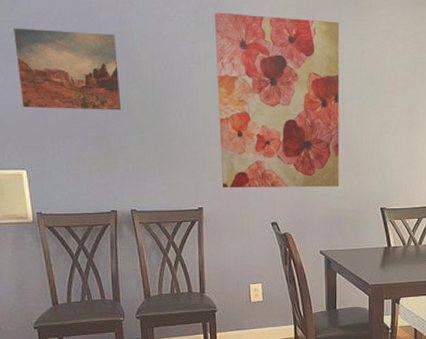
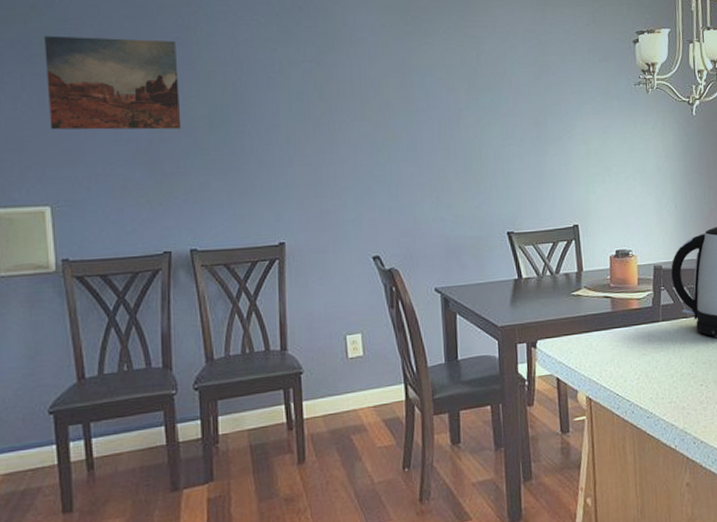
wall art: present [215,12,340,188] -> none [300,15,456,217]

